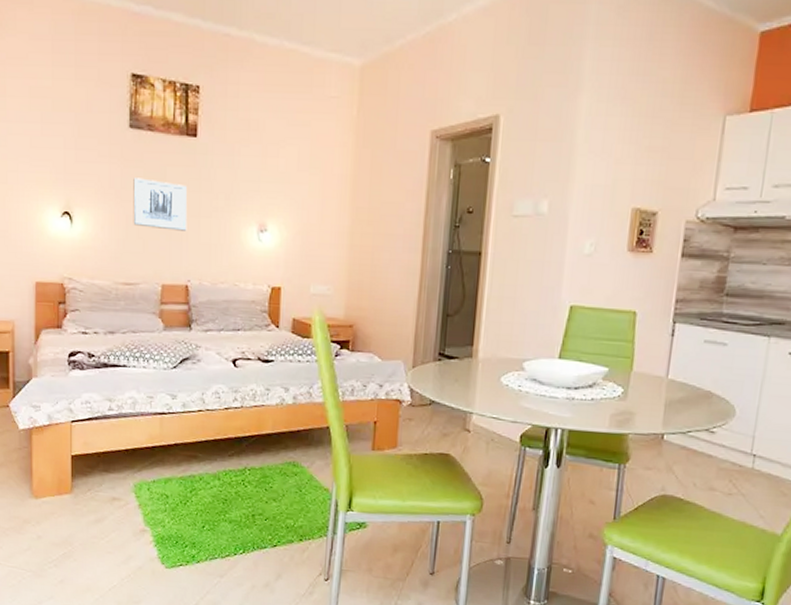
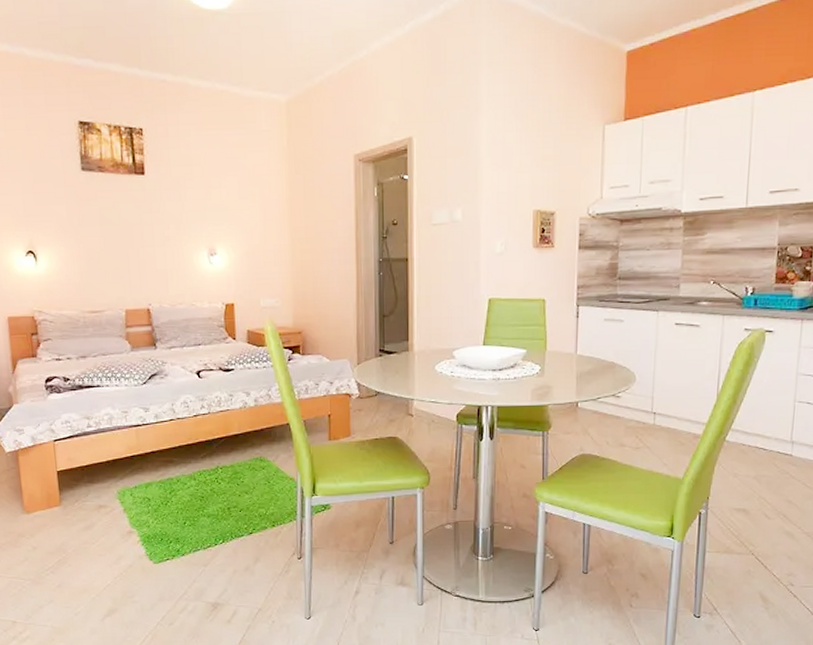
wall art: present [133,178,188,231] -> none [90,215,144,261]

